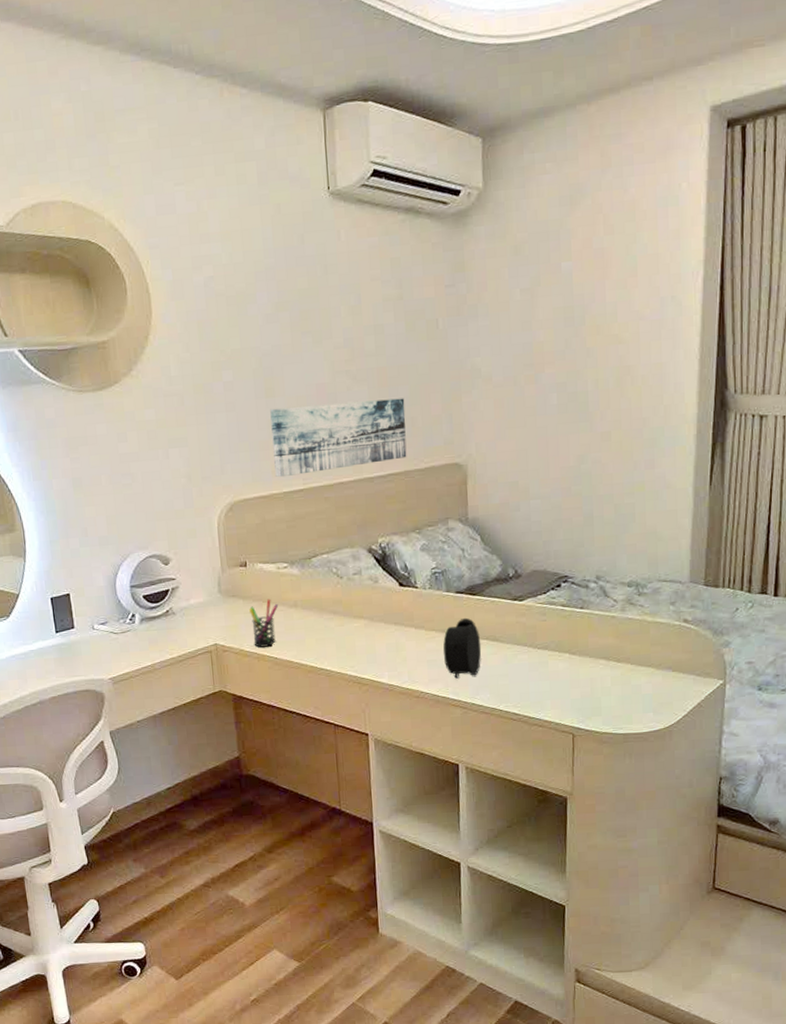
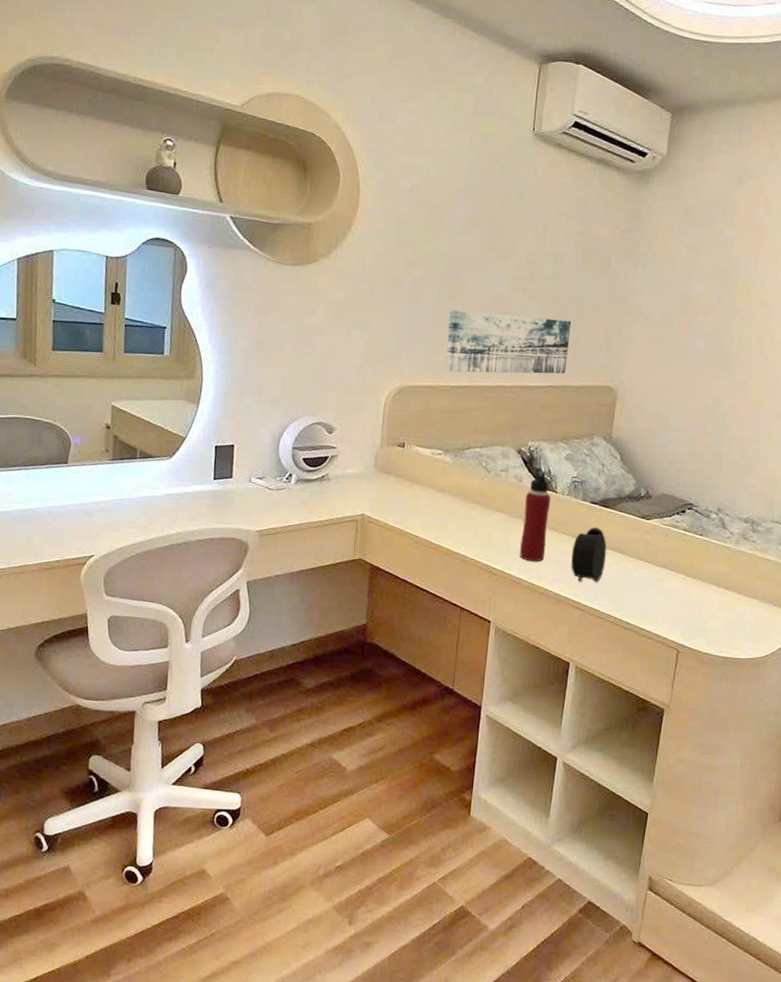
pen holder: present [249,599,279,648] -> none [398,480,428,525]
water bottle: none [384,564,415,666] -> present [520,467,551,562]

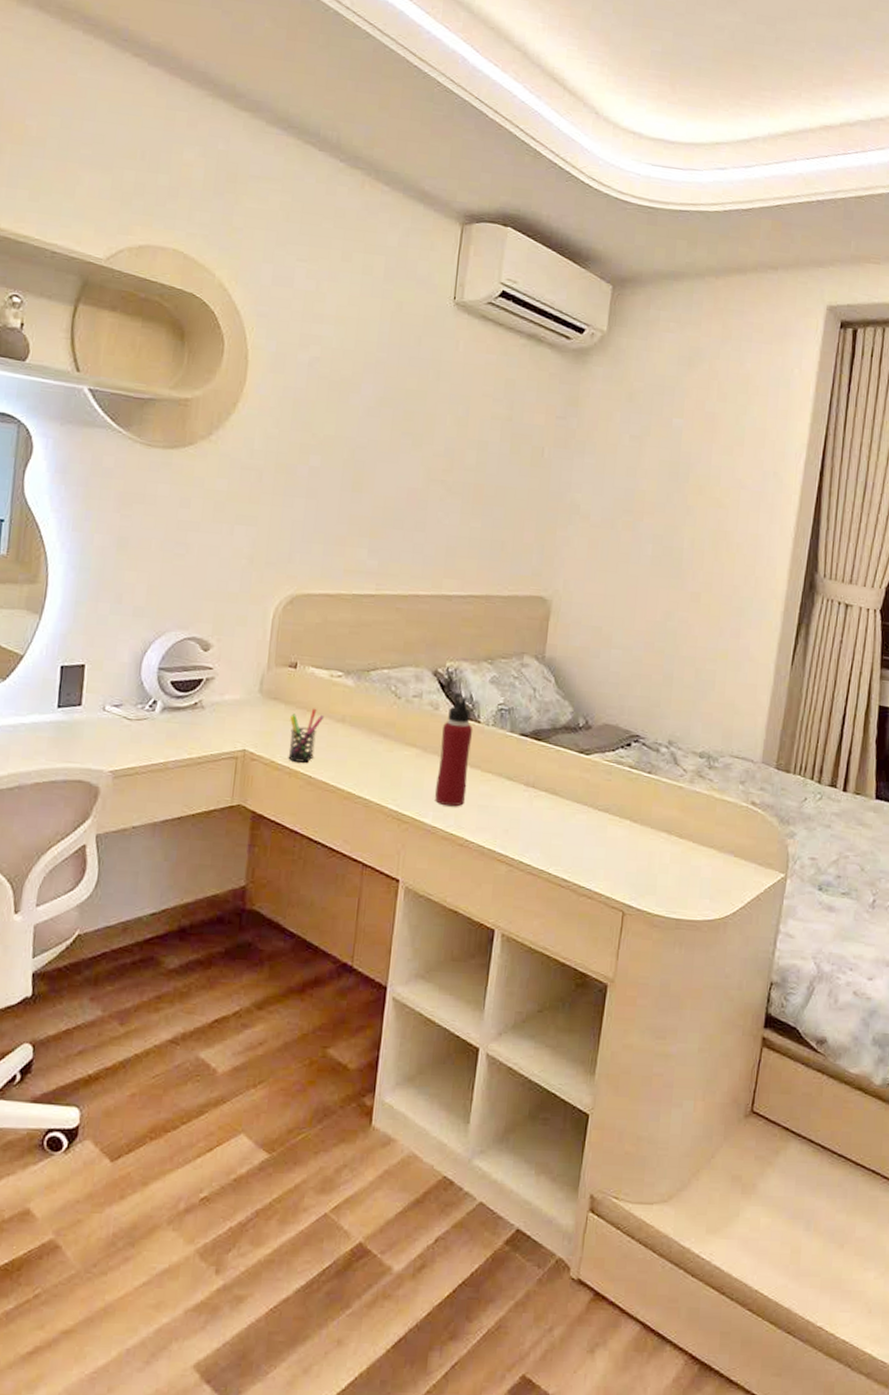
pen holder: none [398,480,428,525] -> present [288,708,325,763]
wall art: present [445,309,572,374] -> none [347,503,498,582]
alarm clock: present [571,527,607,582] -> none [496,763,539,831]

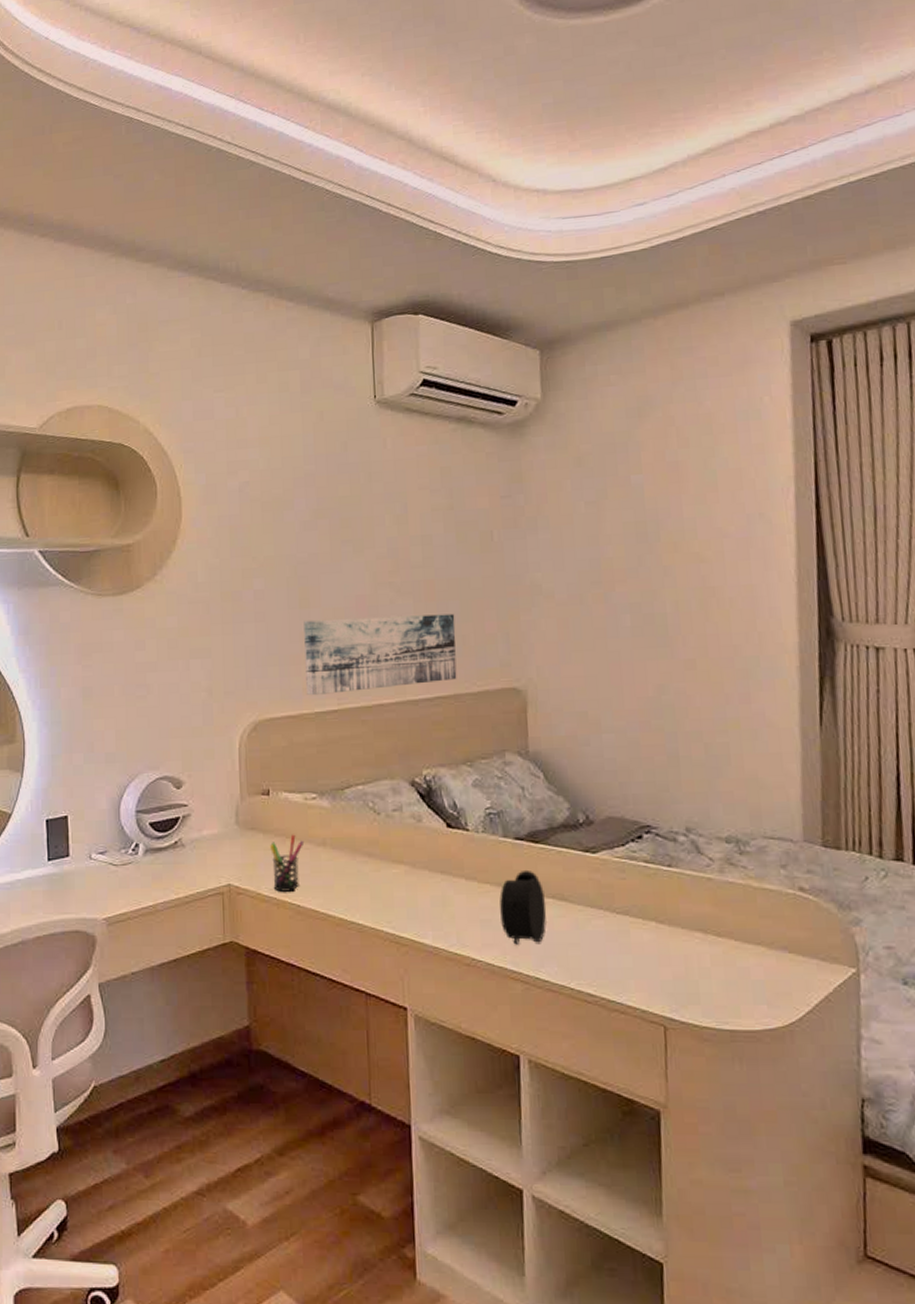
wall art: none [347,503,498,582] -> present [304,613,457,696]
water bottle: present [435,692,474,807] -> none [429,801,466,924]
alarm clock: none [496,763,539,831] -> present [499,869,547,945]

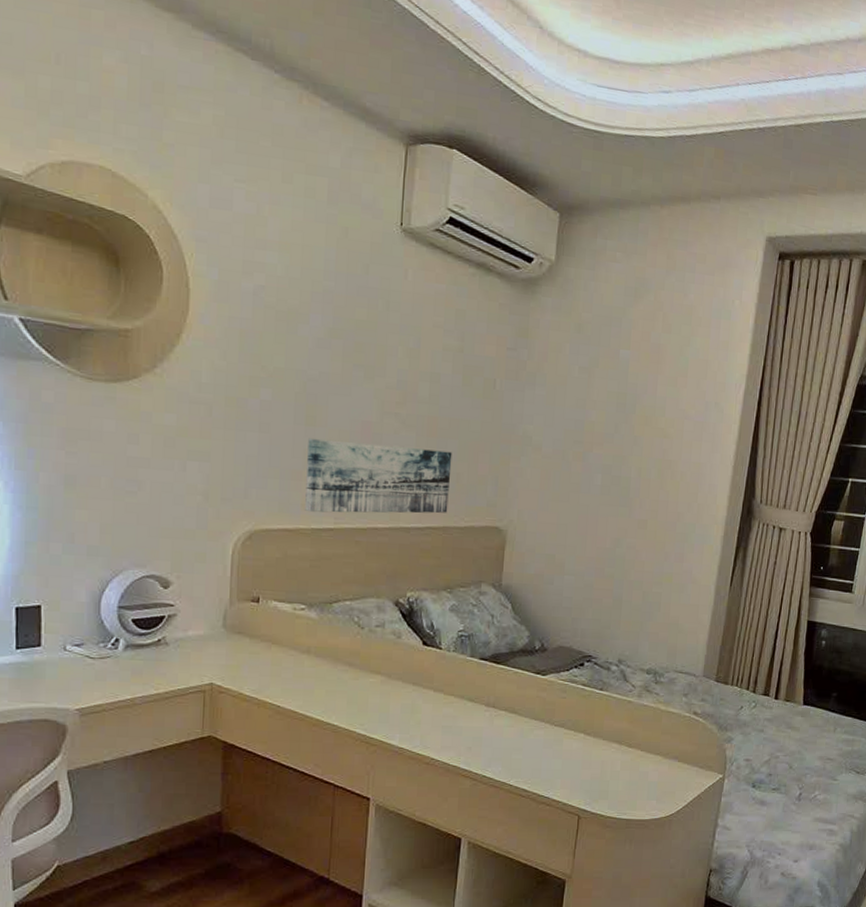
pen holder: present [270,834,305,892] -> none [255,641,290,693]
alarm clock: present [499,869,547,945] -> none [459,685,500,748]

